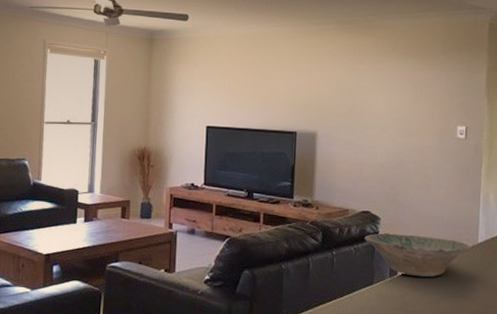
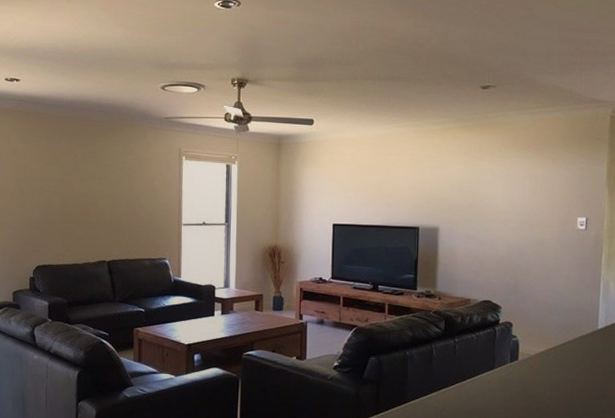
bowl: present [364,233,470,277] -> none [486,321,590,362]

